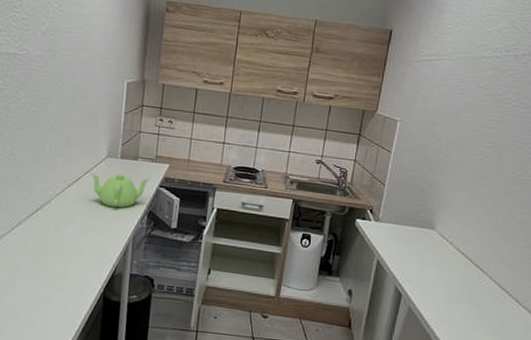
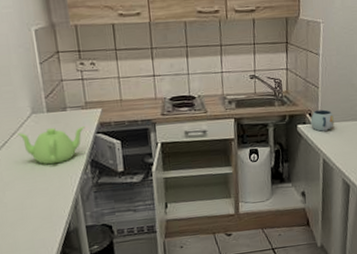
mug: none [370,208,396,232] -> present [310,109,334,132]

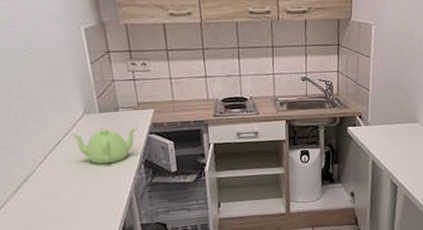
mug: present [310,109,334,132] -> none [360,112,384,134]

